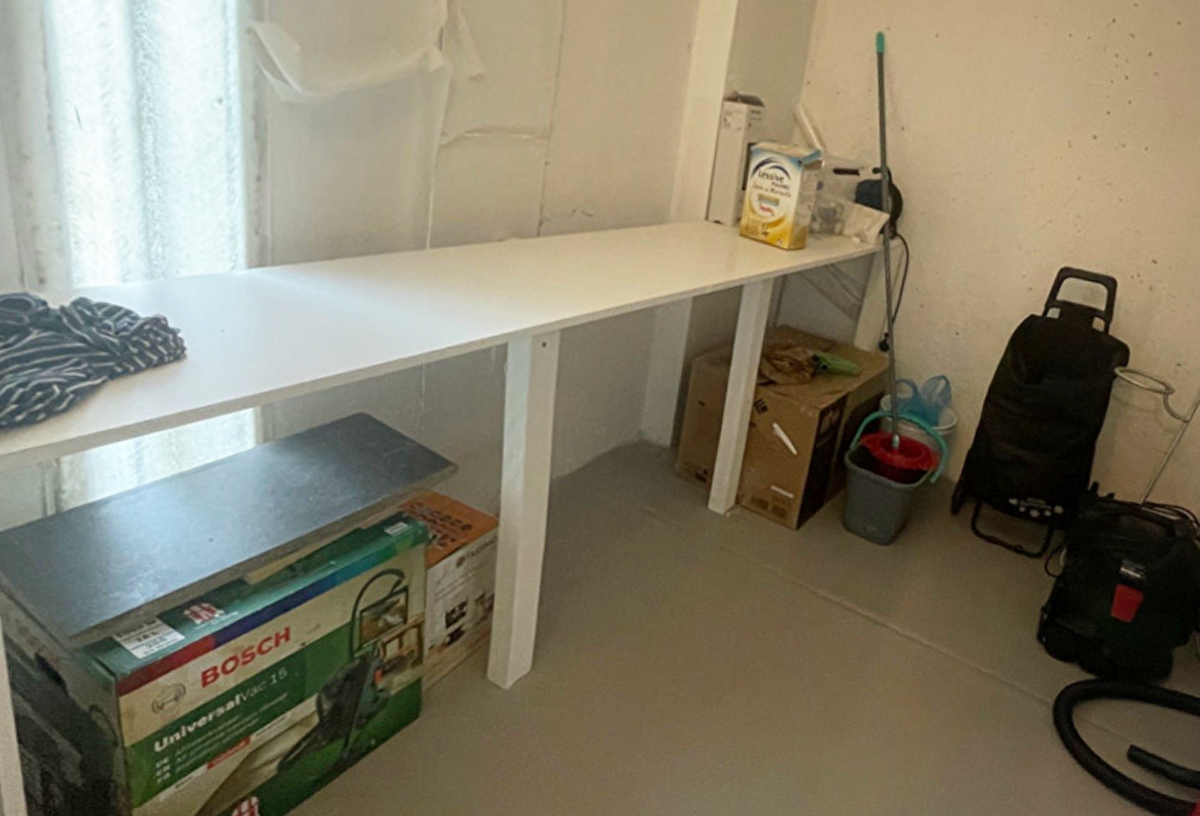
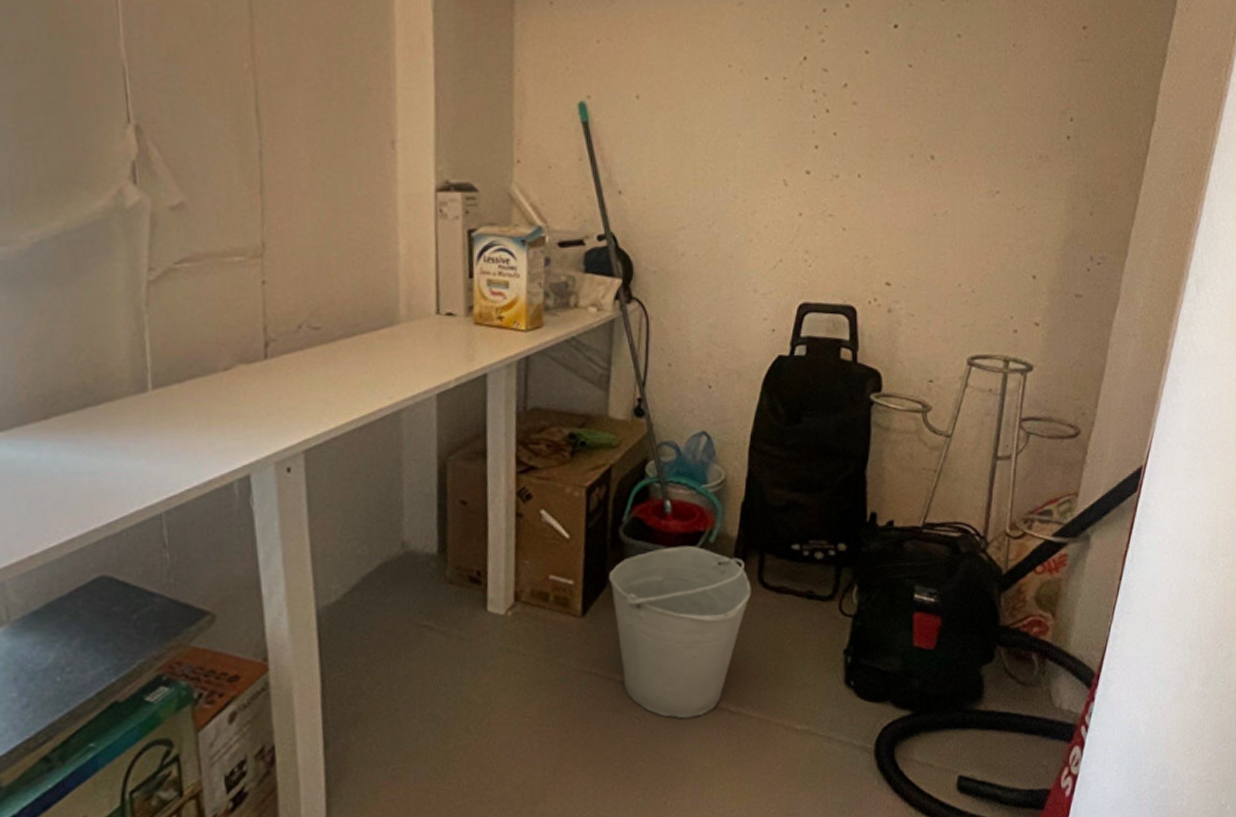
bucket: none [824,479,963,643] -> present [609,545,751,719]

